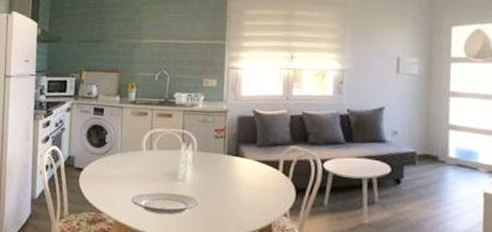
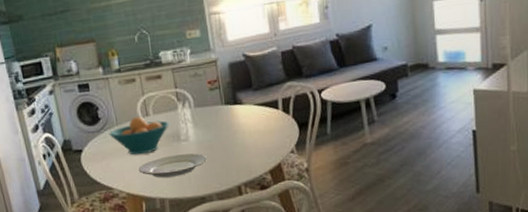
fruit bowl: none [111,148,170,186] -> present [108,116,169,156]

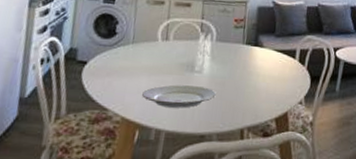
fruit bowl: present [108,116,169,156] -> none [121,38,187,79]

